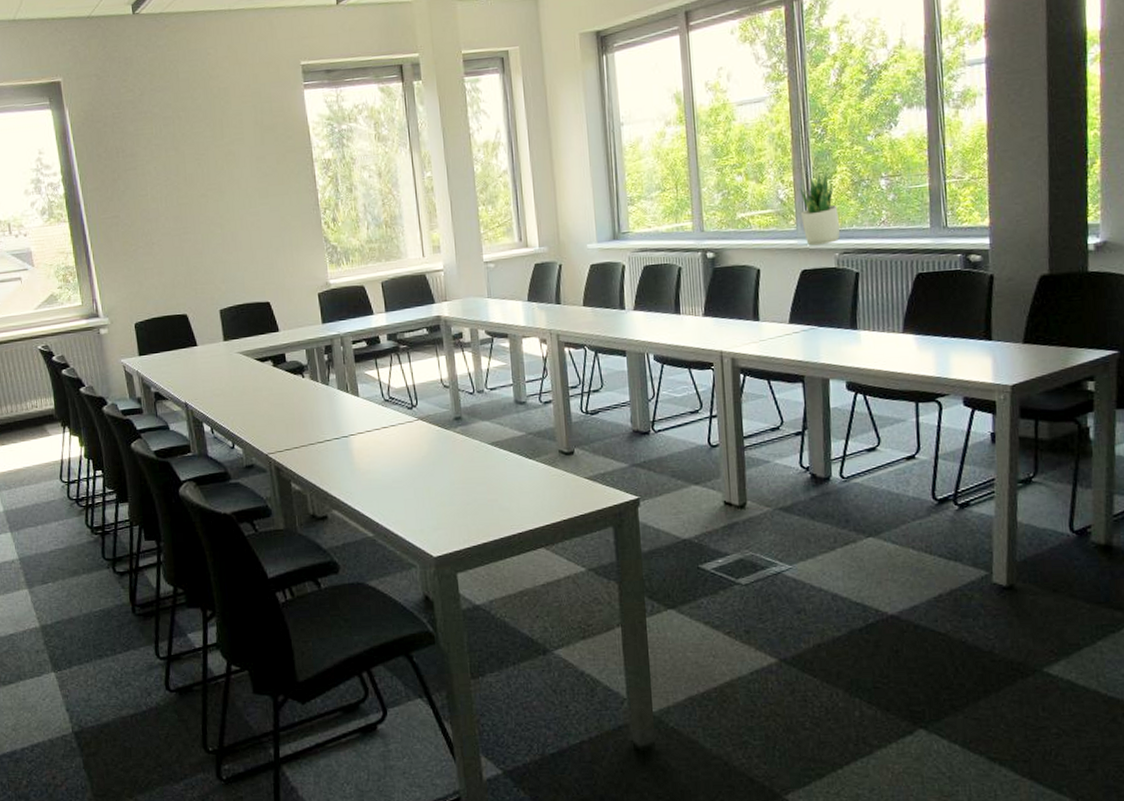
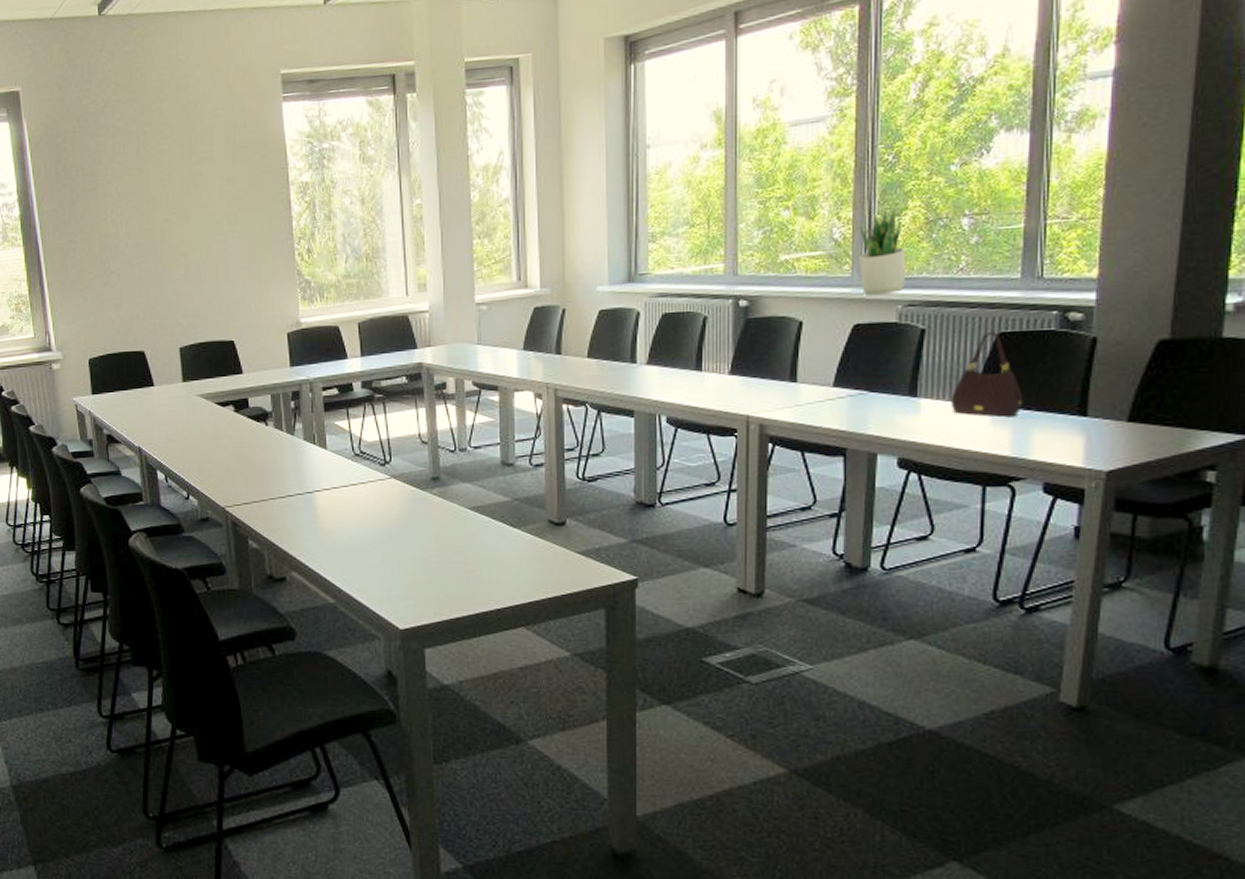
handbag: none [883,272,941,344] -> present [950,331,1023,418]

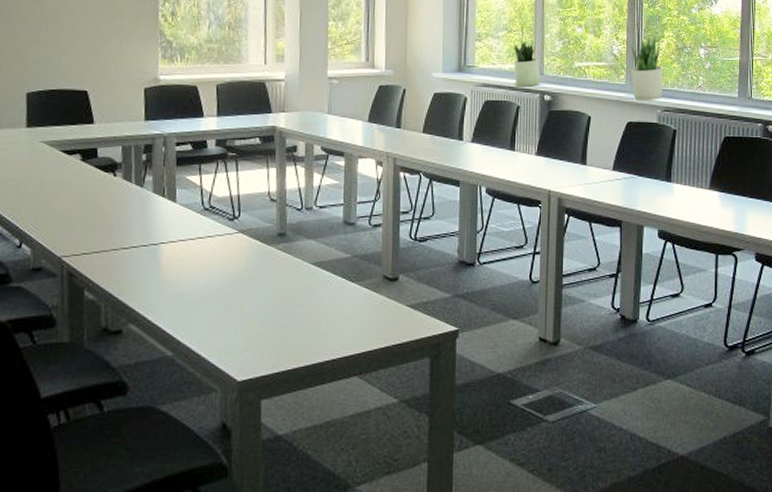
planter: none [698,235,736,293] -> present [513,41,542,87]
handbag: present [950,331,1023,418] -> none [693,135,741,202]

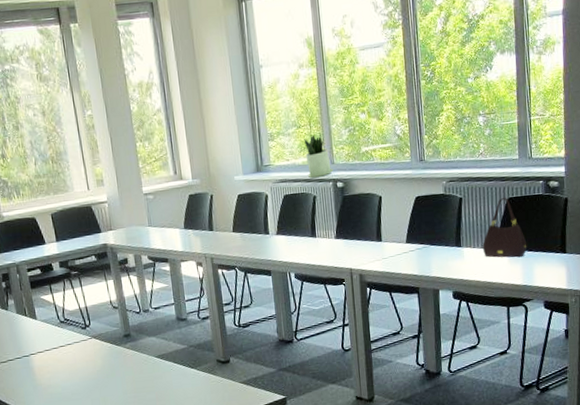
planter: present [631,36,664,101] -> none [413,111,447,176]
handbag: none [693,135,741,202] -> present [482,197,527,258]

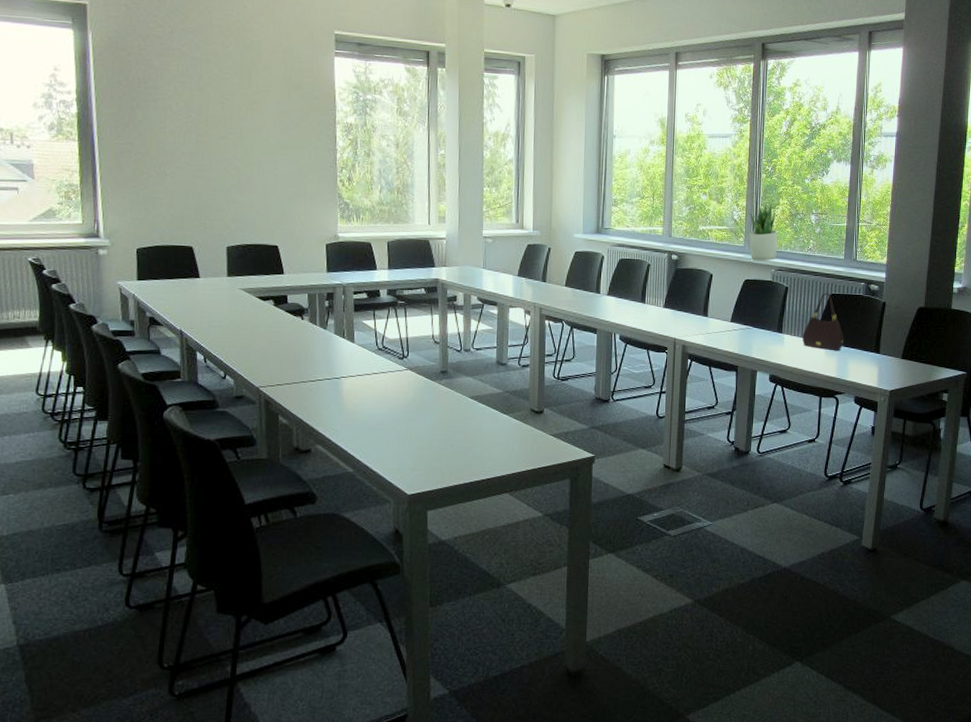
planter: present [304,134,334,178] -> none [644,207,670,248]
planter: none [413,111,447,176] -> present [749,204,778,261]

